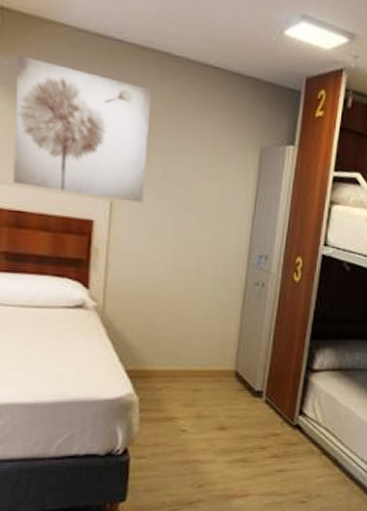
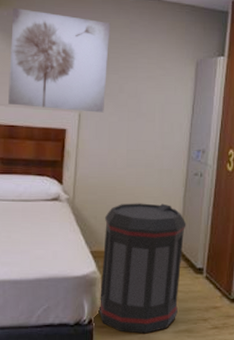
trash can: none [135,314,244,464] -> present [98,203,186,334]

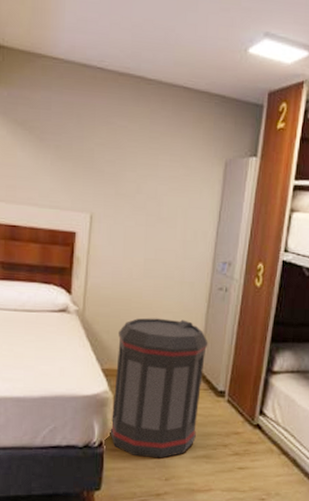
wall art: present [8,8,111,113] -> none [9,88,128,215]

